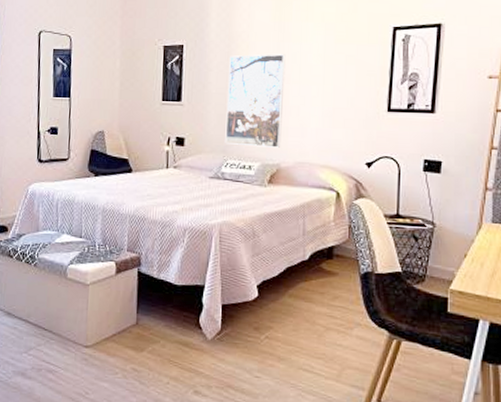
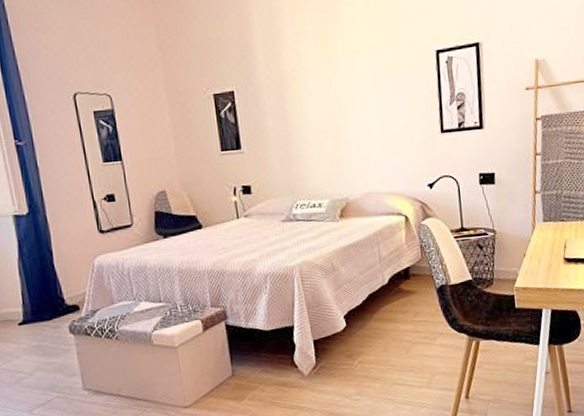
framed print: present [225,54,286,148] -> none [283,89,347,186]

